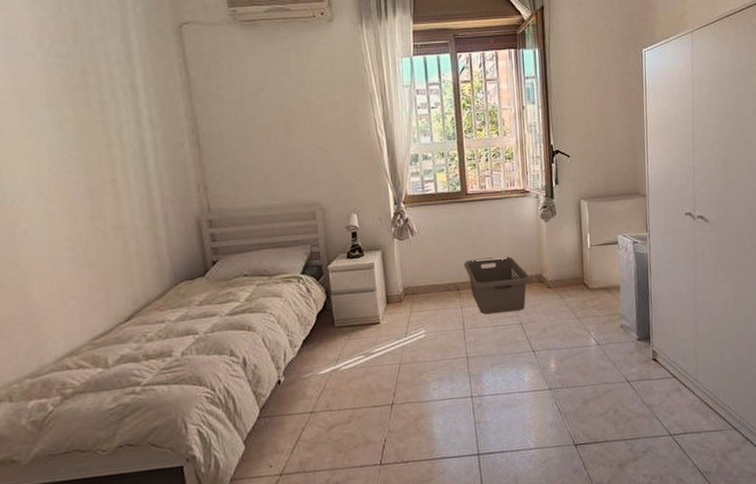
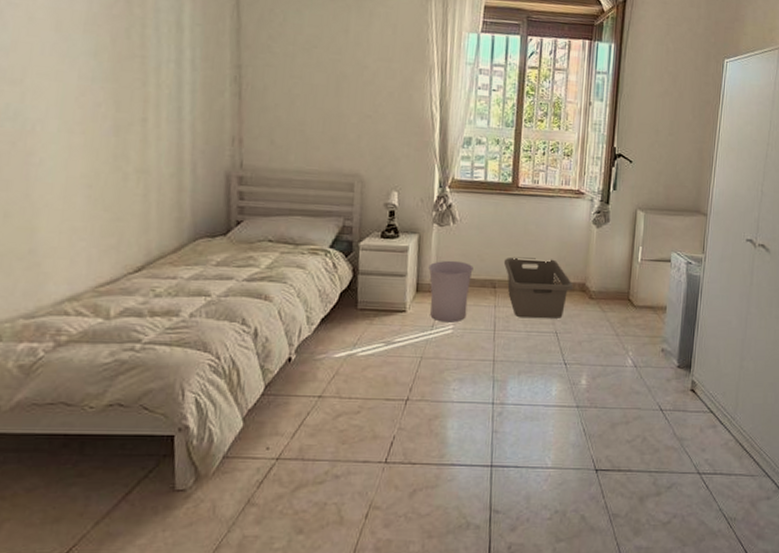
waste bin: none [395,270,436,329] -> present [428,260,473,323]

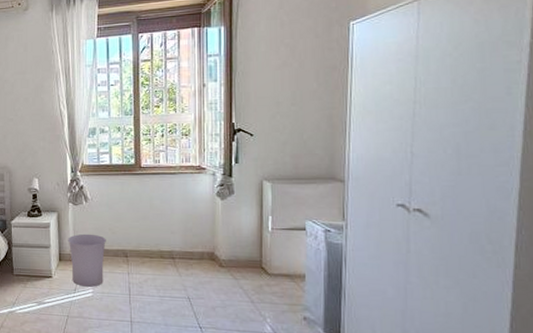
laundry basket: present [503,257,573,319] -> none [133,229,202,285]

